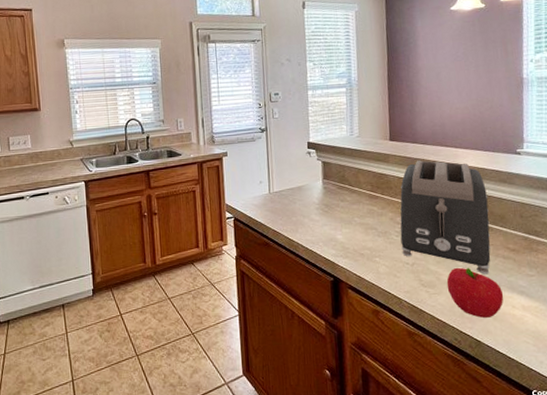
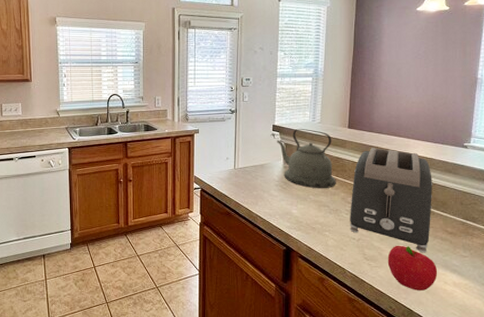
kettle: none [313,144,382,209] -> present [277,128,336,188]

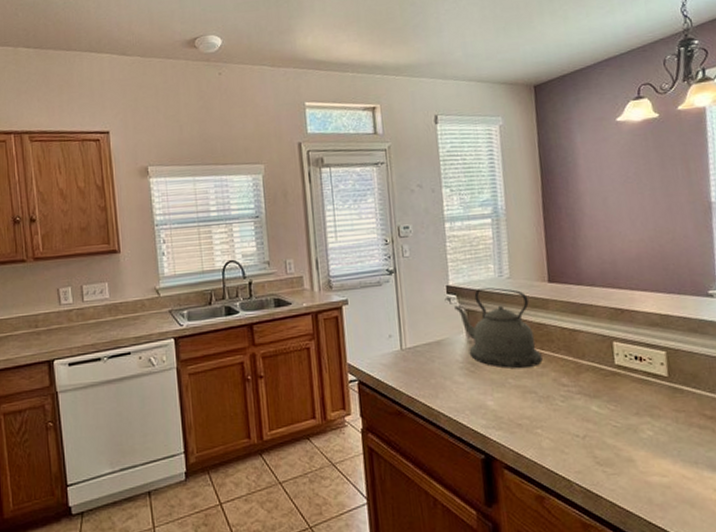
toaster: present [350,148,433,253] -> none [564,306,683,449]
fruit: present [387,246,438,291] -> none [628,441,702,506]

